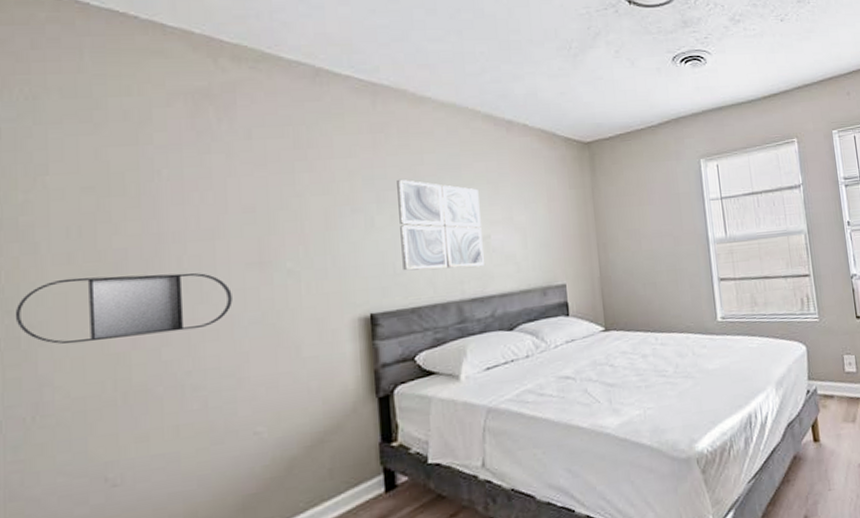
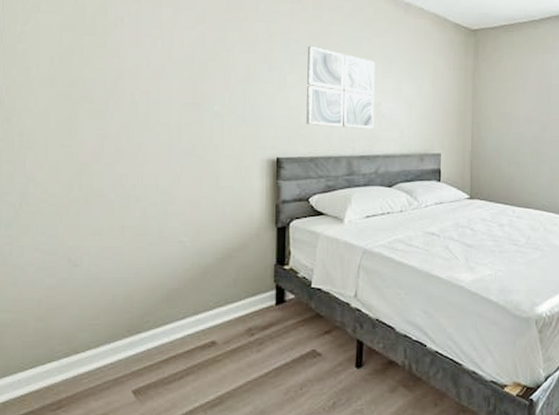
home mirror: present [15,273,233,344] -> none [11,98,171,152]

